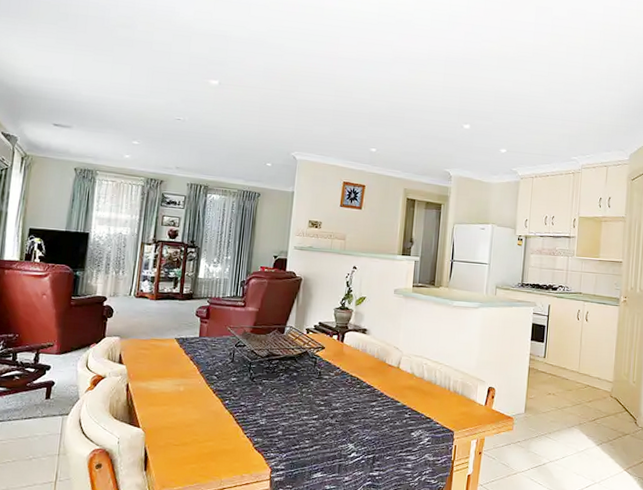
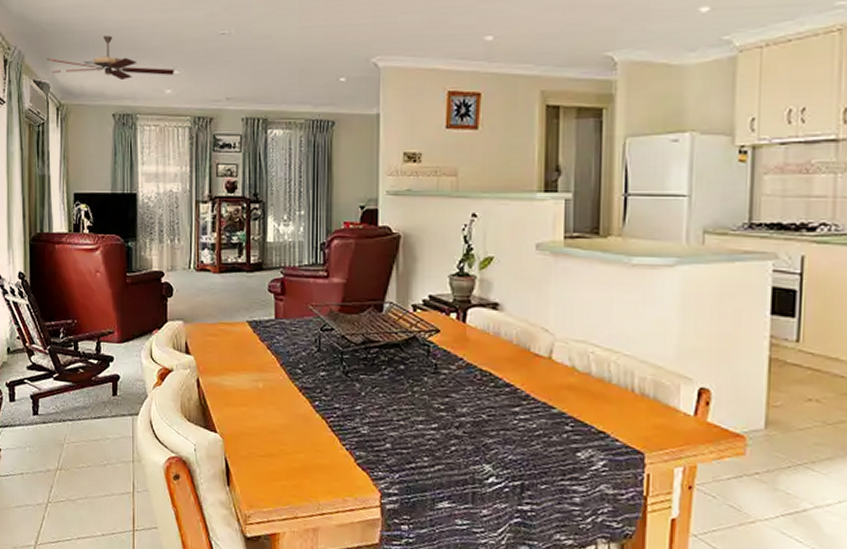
ceiling fan: none [17,106,134,144] -> present [47,35,174,80]

